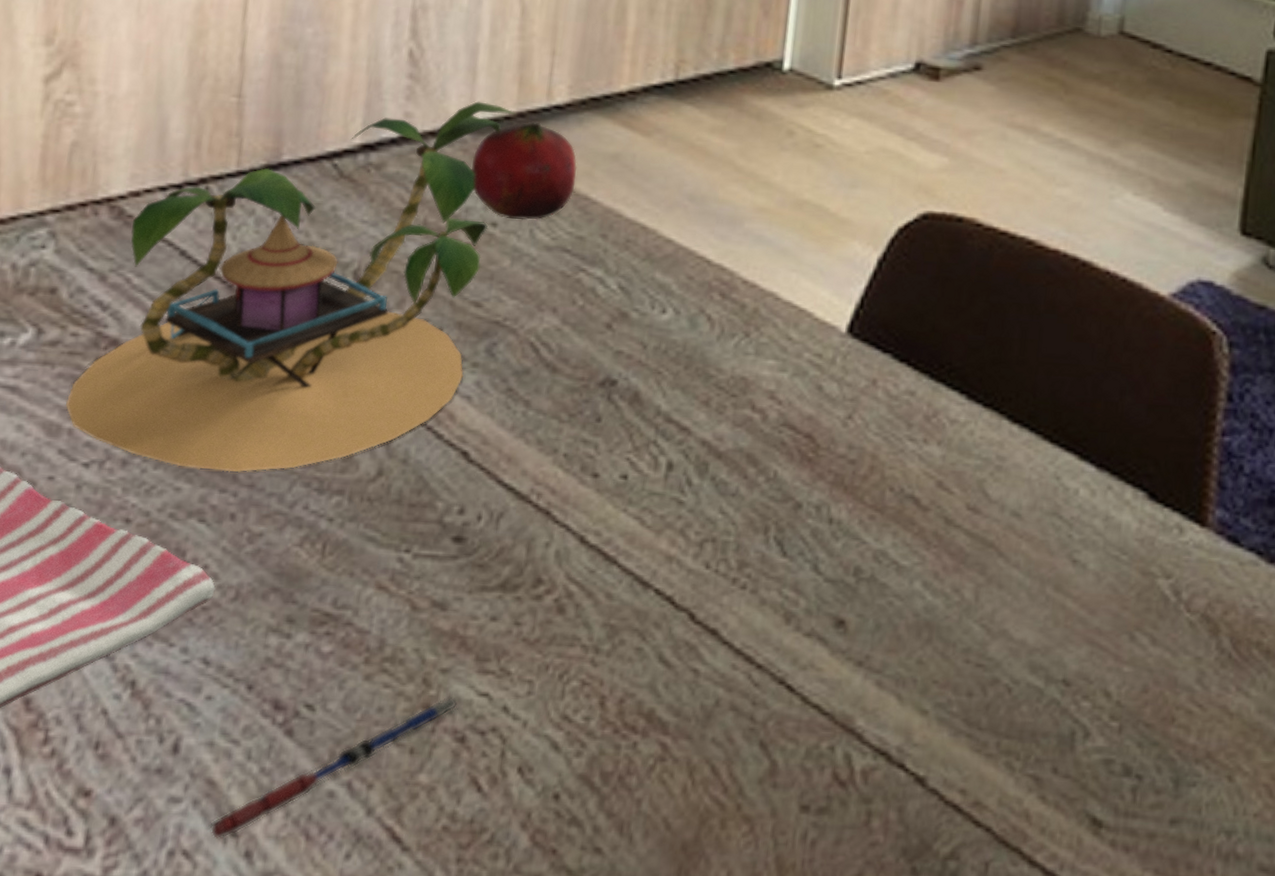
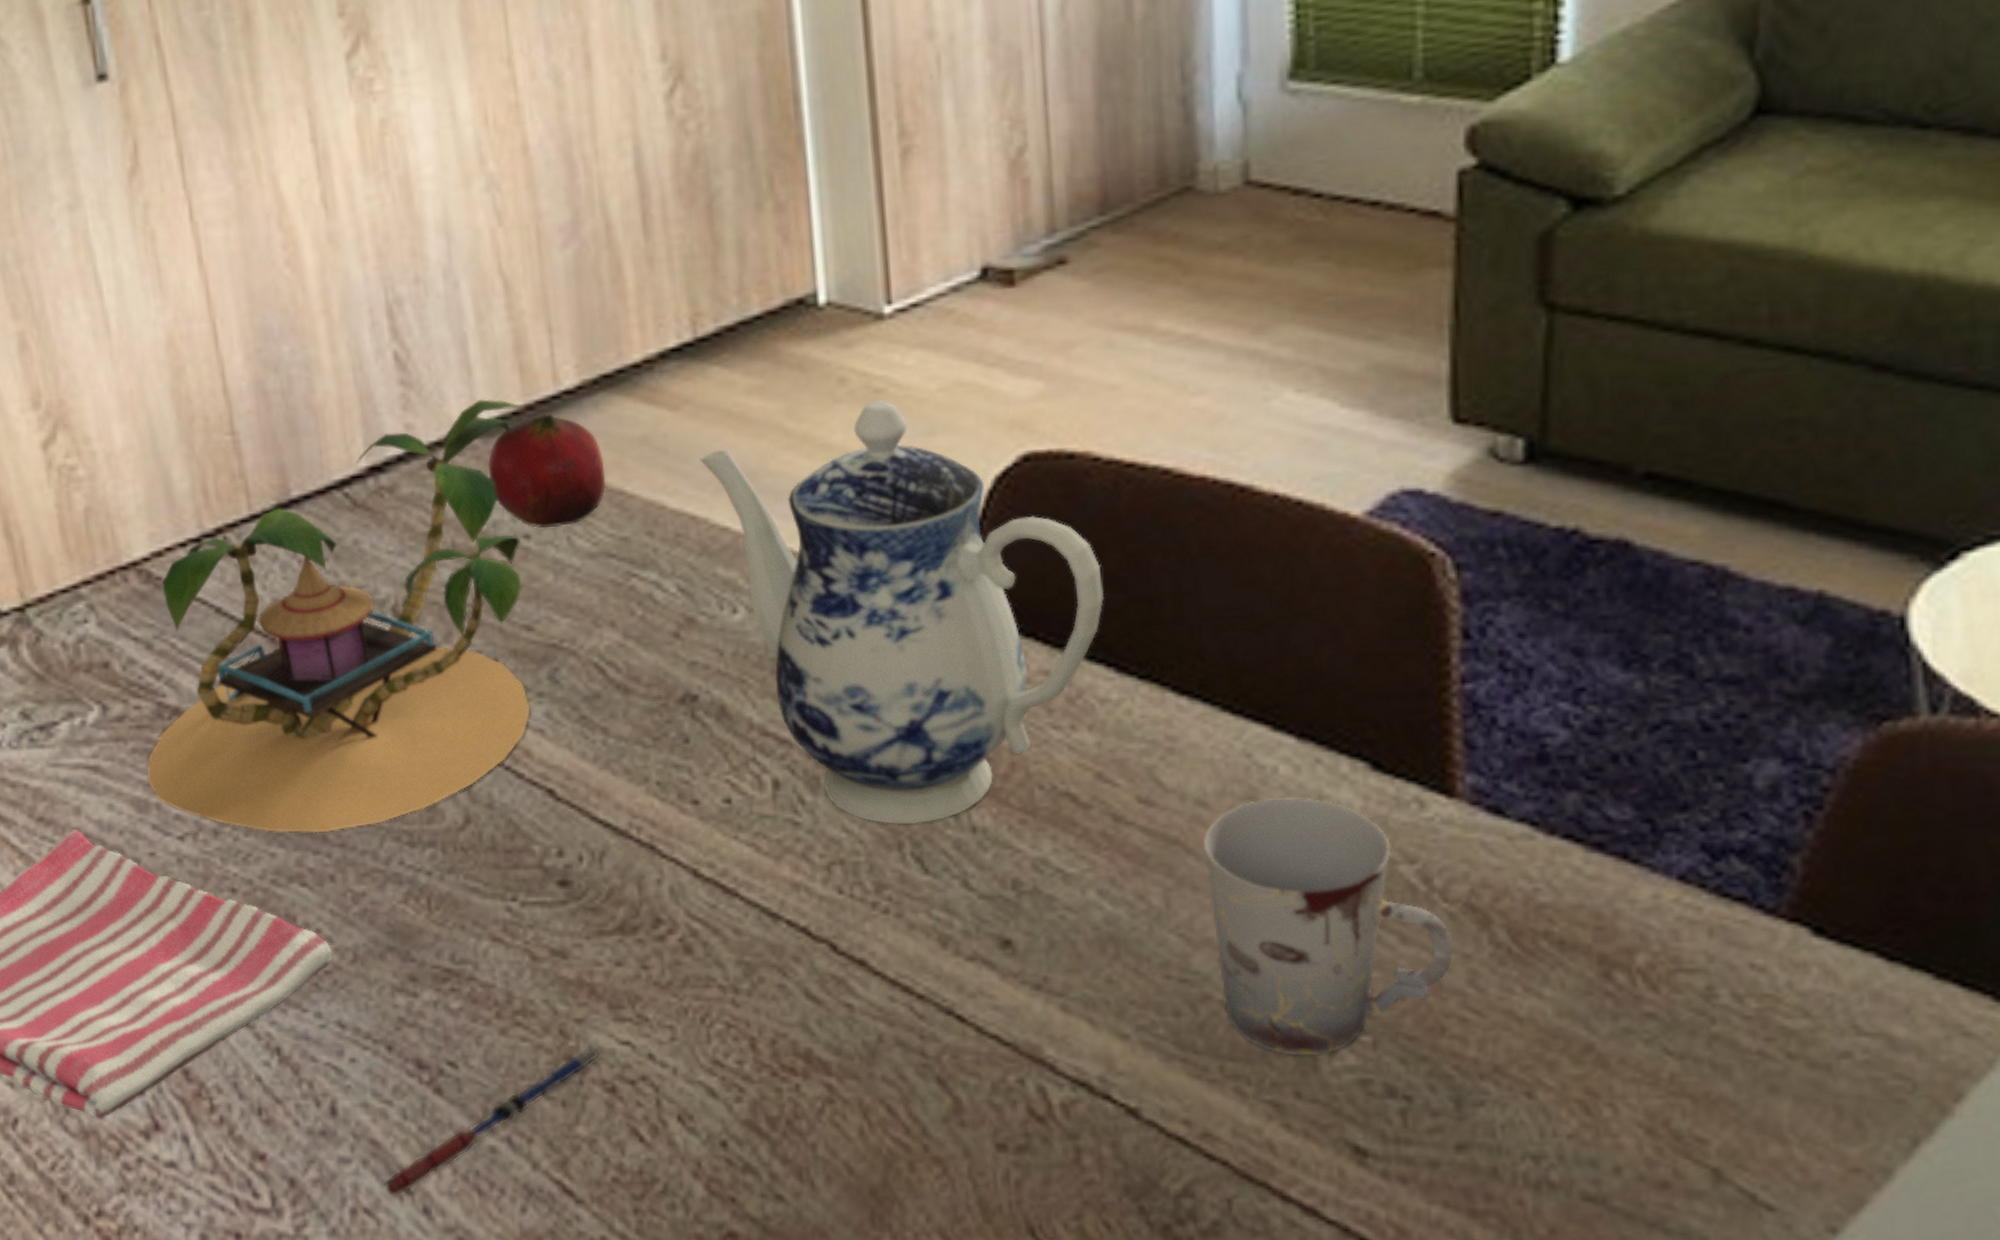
teapot: none [660,153,969,512] -> present [700,401,1105,825]
cup: none [1008,515,1190,737] -> present [1202,797,1453,1056]

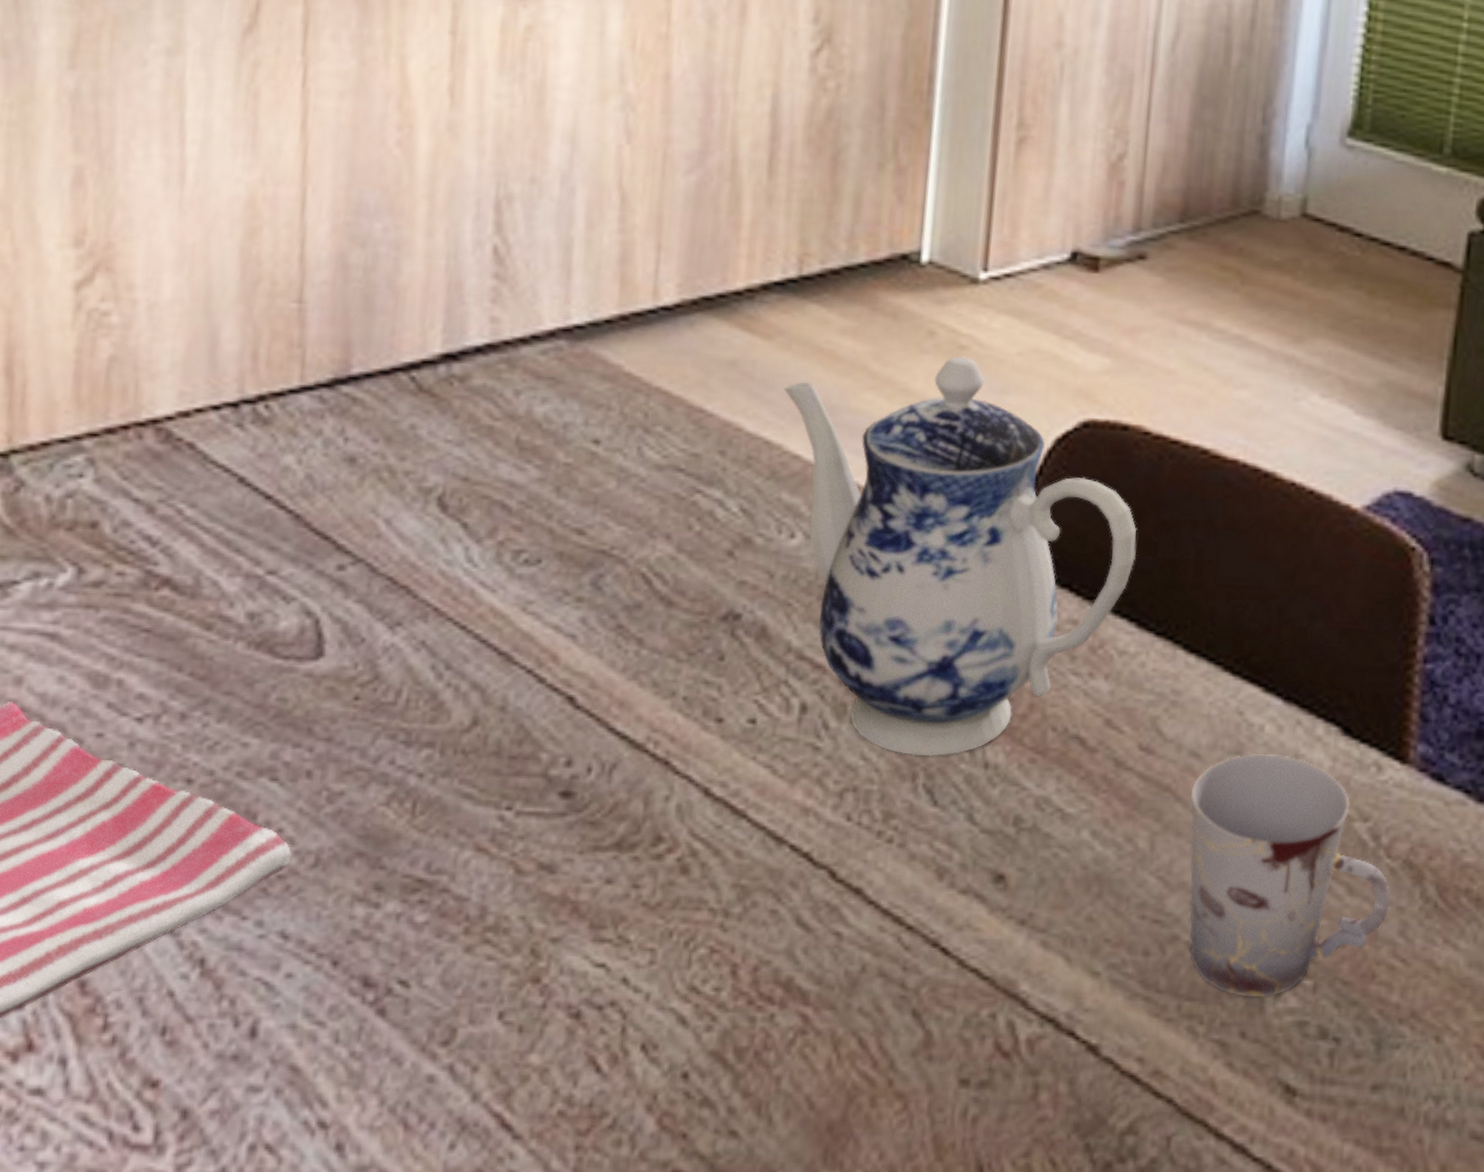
plant: present [146,399,531,833] -> none [114,303,619,725]
pen: present [382,1047,602,1197] -> none [293,968,572,1132]
fruit: present [487,413,607,528] -> none [569,325,690,437]

